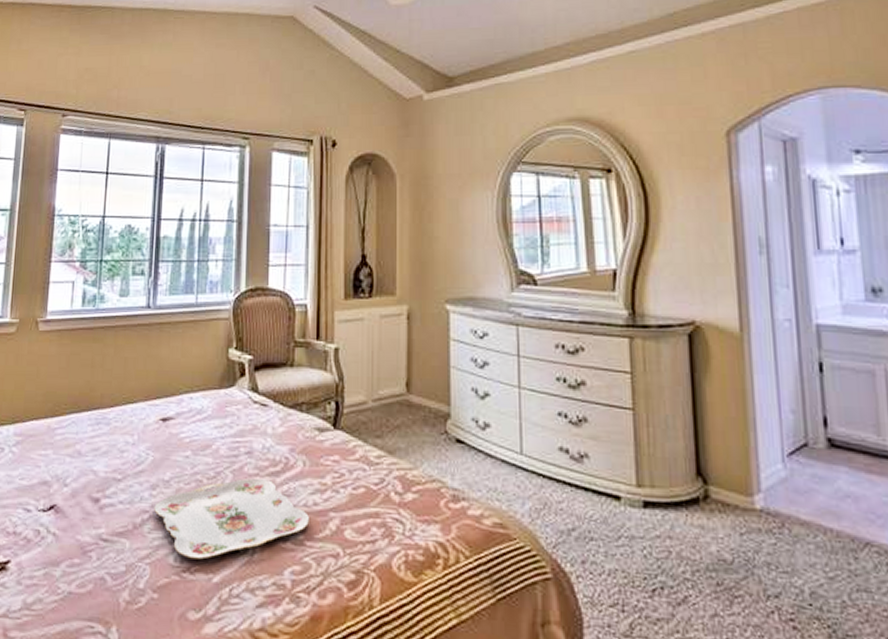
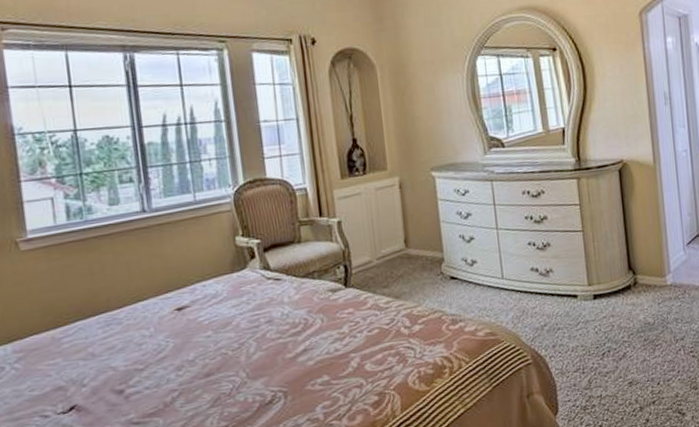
serving tray: present [154,478,309,560] -> none [182,339,333,419]

